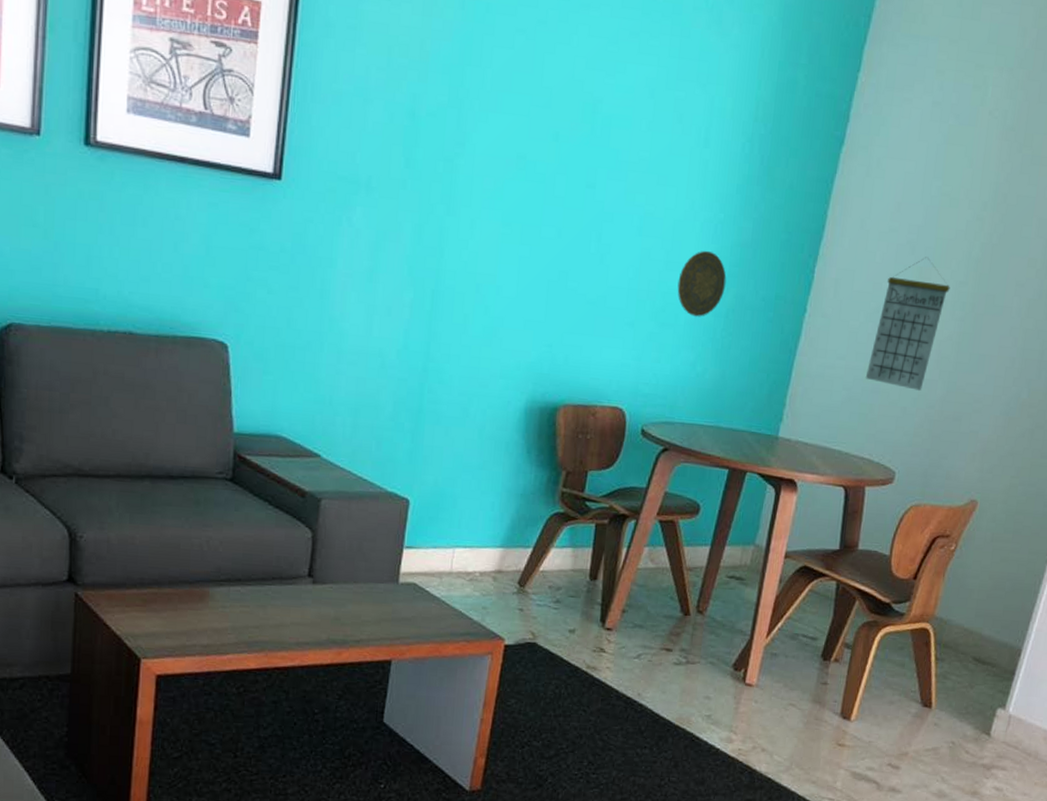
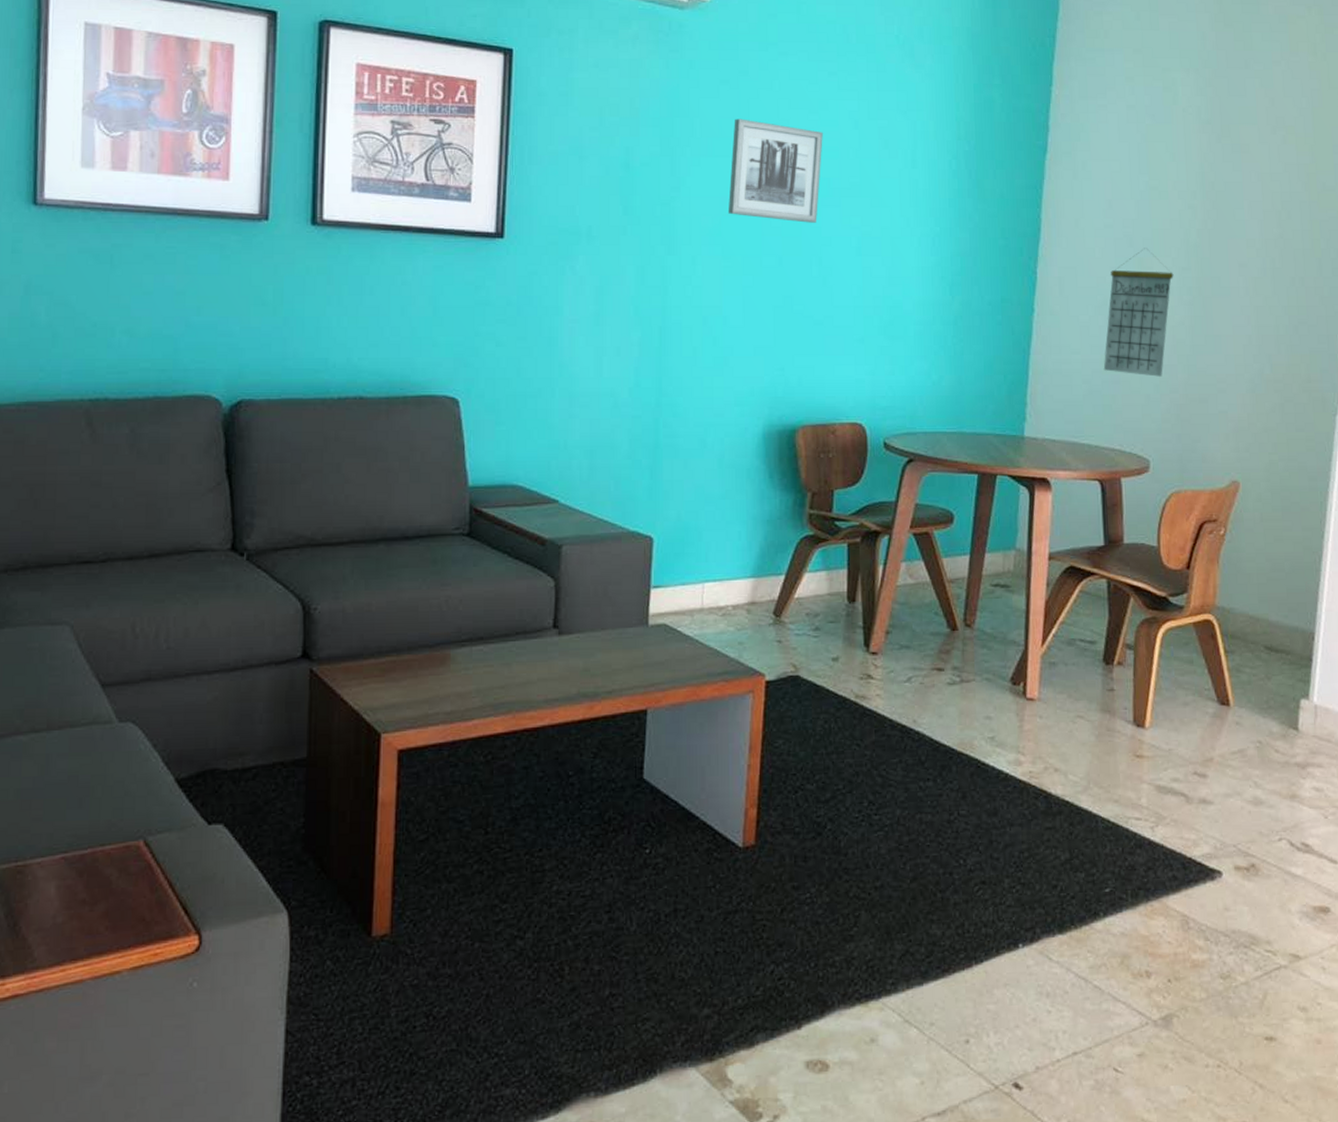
wall art: none [512,73,617,196] -> present [728,118,823,223]
decorative plate: present [677,250,727,317] -> none [902,263,951,327]

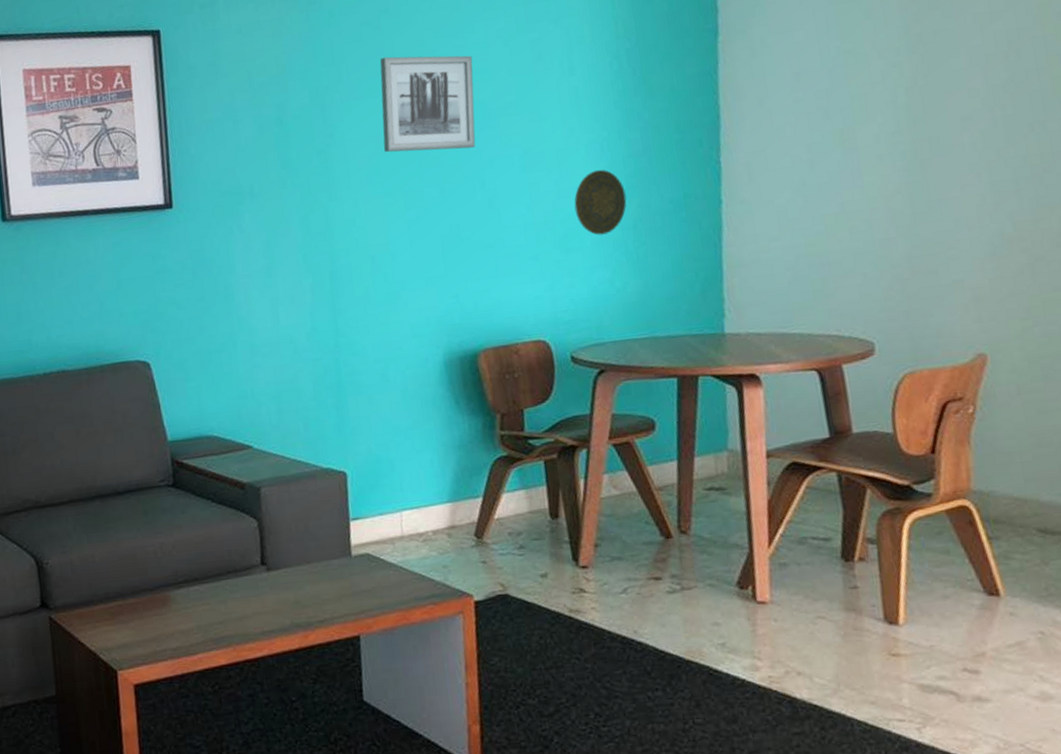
decorative plate: none [902,263,951,327] -> present [574,169,627,235]
calendar: present [1103,248,1174,377] -> none [806,117,883,255]

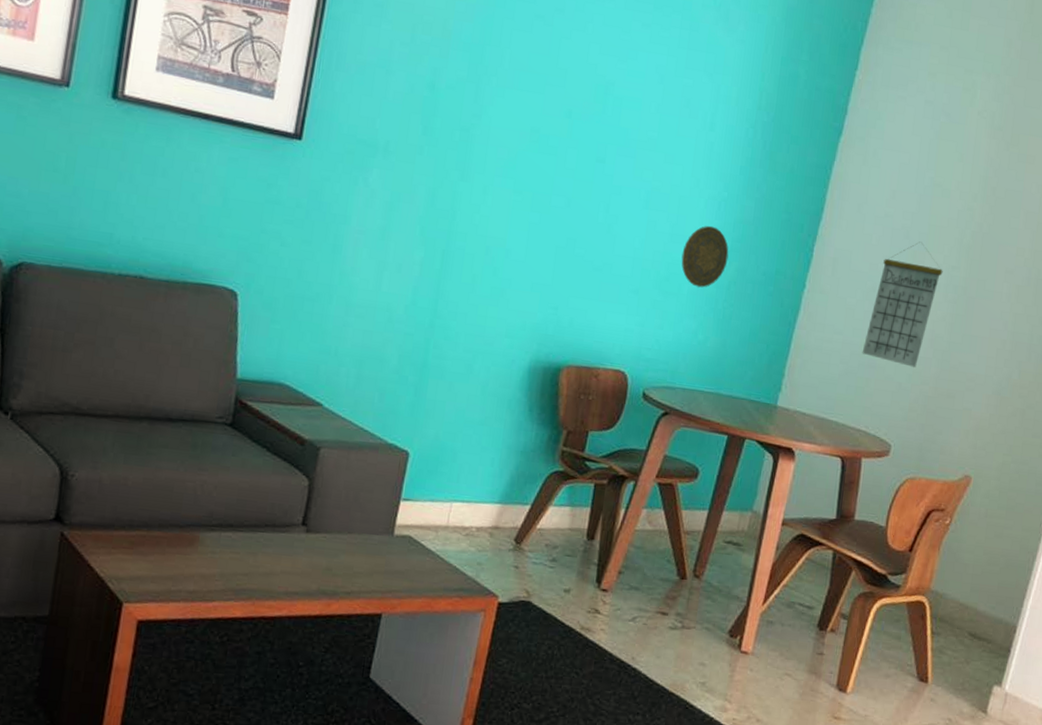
wall art: present [379,55,476,153] -> none [525,55,629,171]
calendar: none [806,117,883,255] -> present [862,241,943,368]

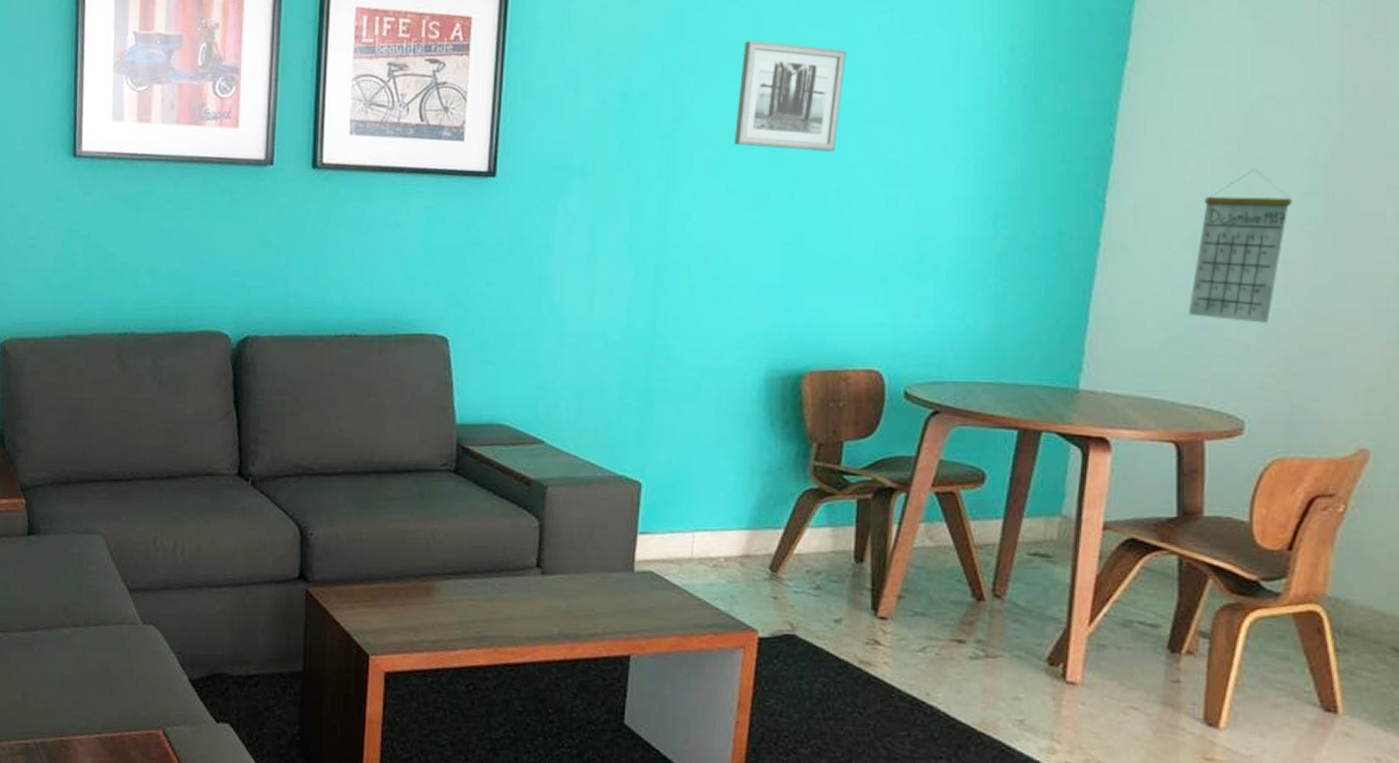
wall art: none [525,55,629,171] -> present [735,41,846,152]
decorative plate: present [681,225,729,288] -> none [934,193,994,265]

